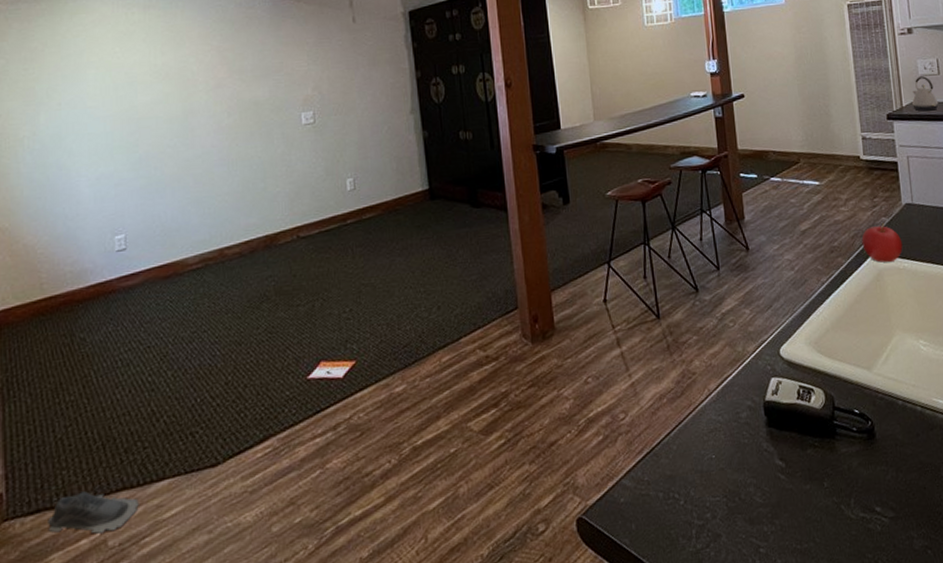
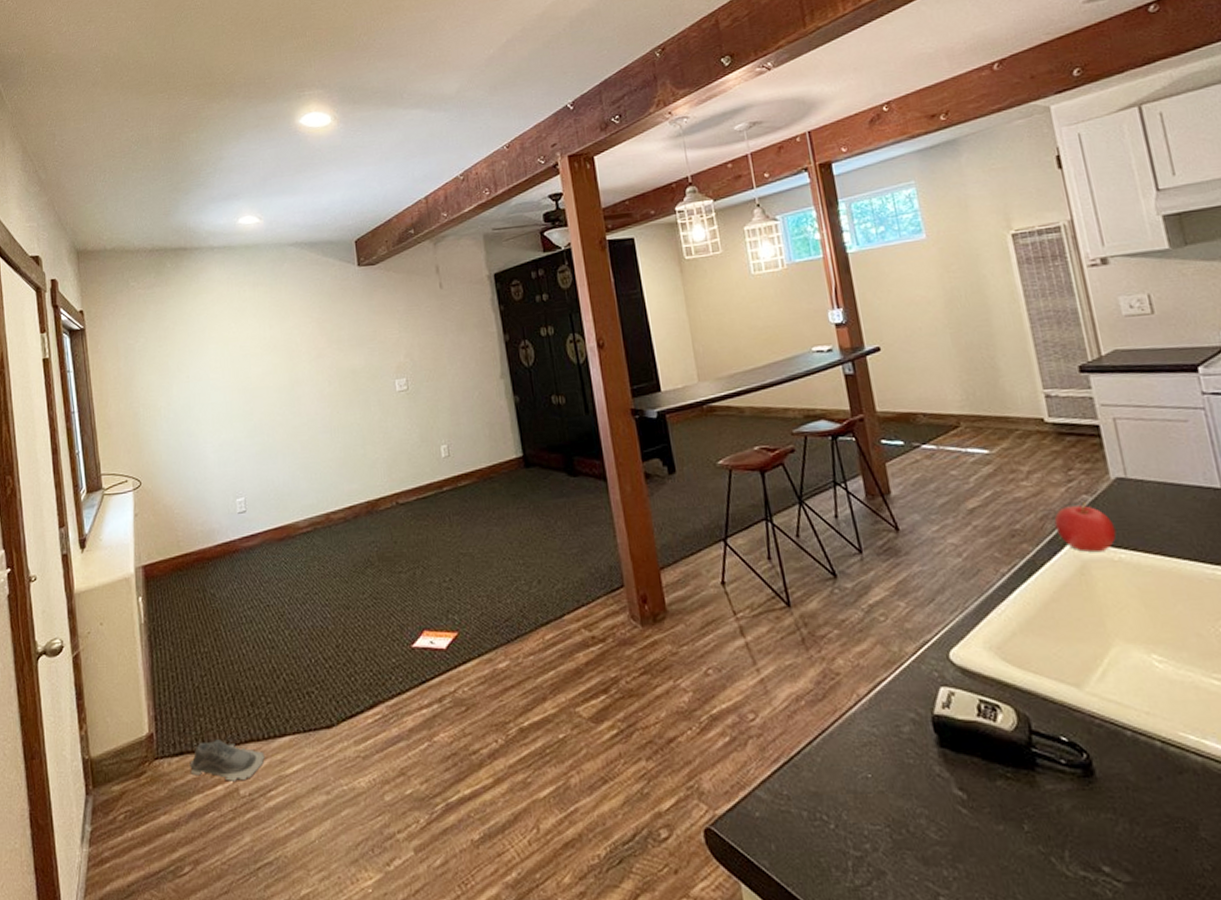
kettle: present [911,76,939,112] -> none [1114,317,1156,361]

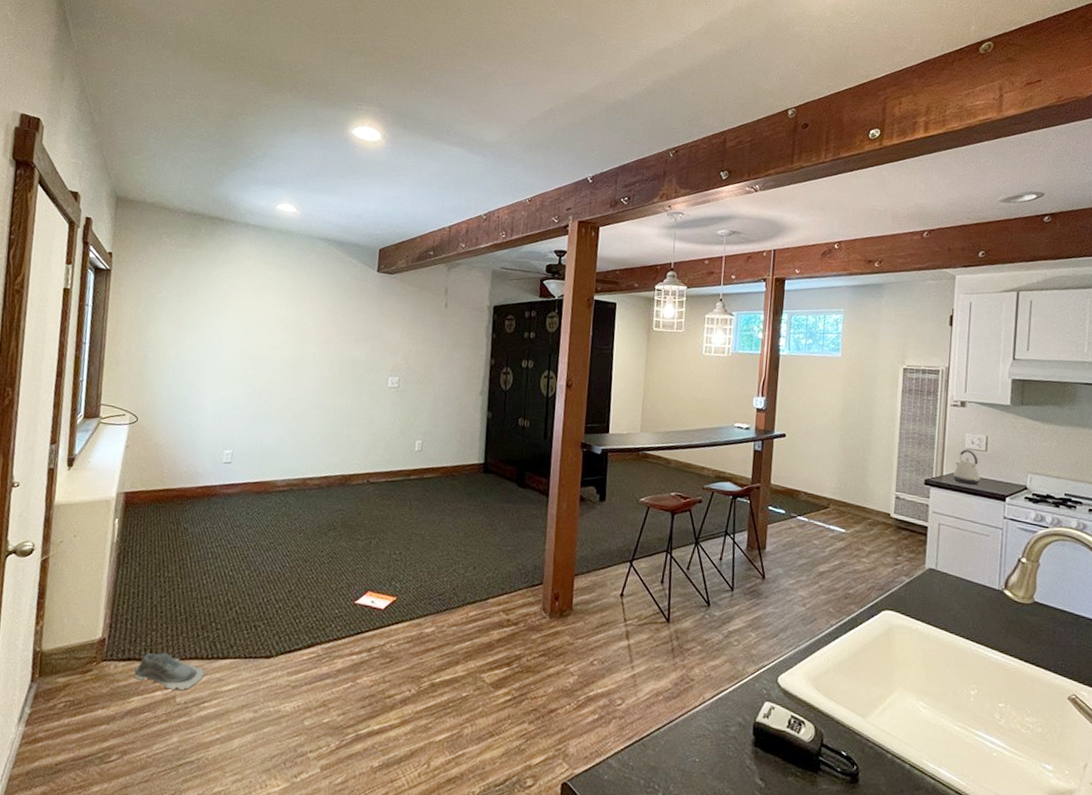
fruit: present [1054,502,1117,553] -> none [877,582,919,621]
kettle: none [1114,317,1156,361] -> present [952,449,981,485]

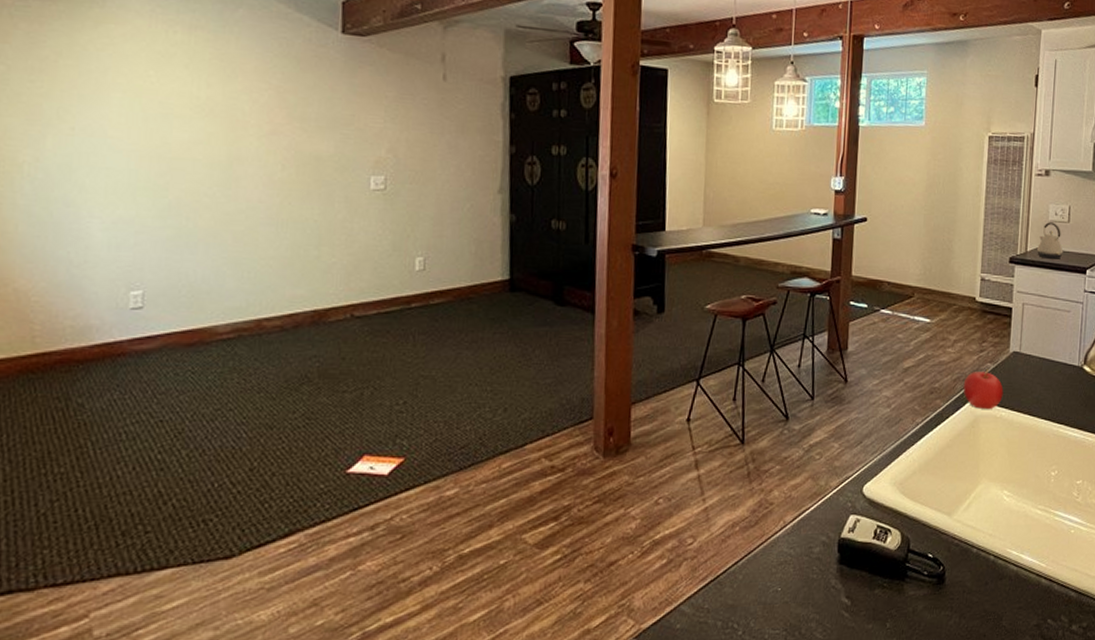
arctic: present [133,652,205,691] -> none [21,574,135,622]
fruit: none [877,582,919,621] -> present [963,369,1004,410]

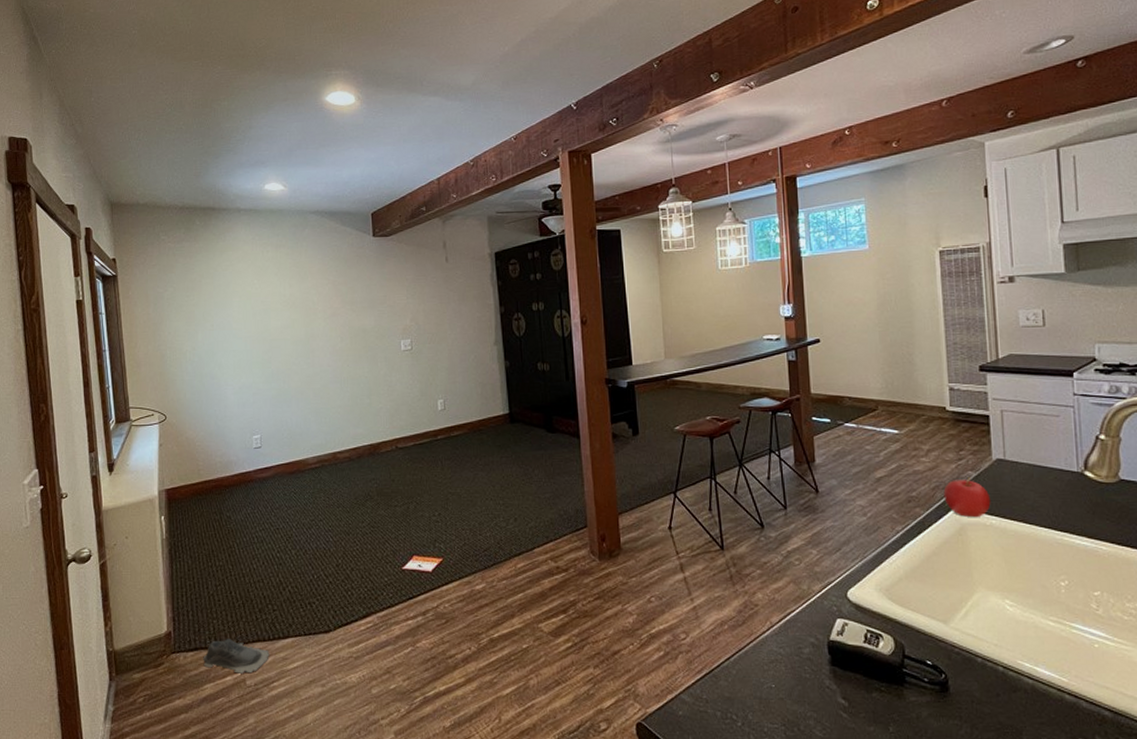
arctic: none [21,574,135,622] -> present [203,639,270,674]
kettle: present [1036,222,1064,259] -> none [1009,328,1042,364]

